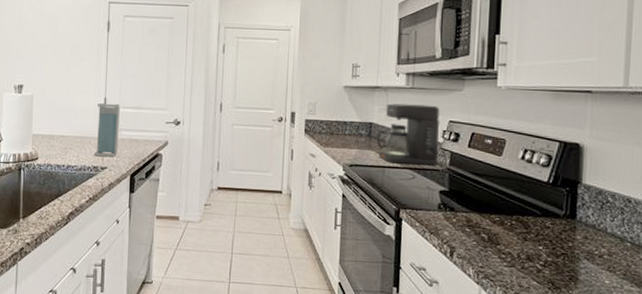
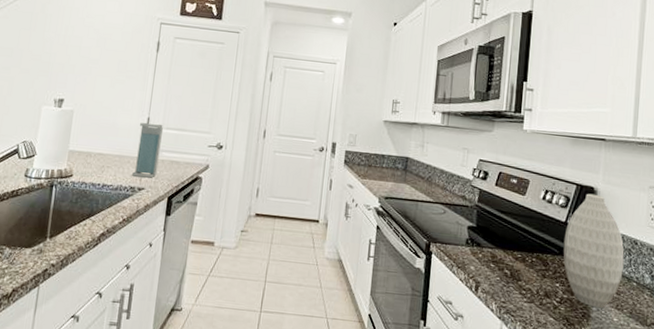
coffee maker: present [376,103,440,166] -> none [411,140,471,202]
vase: none [546,150,616,271] -> present [563,193,625,309]

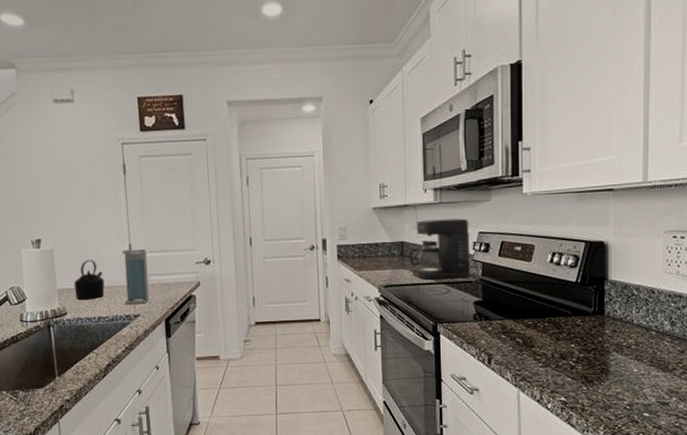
kettle: none [85,126,116,166] -> present [73,260,105,300]
coffee maker: none [411,140,471,202] -> present [409,218,471,280]
vase: present [563,193,625,309] -> none [576,248,641,362]

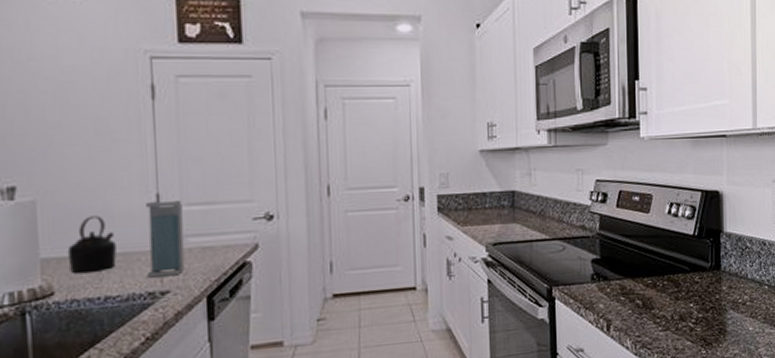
coffee maker: present [409,218,471,280] -> none [520,164,588,236]

